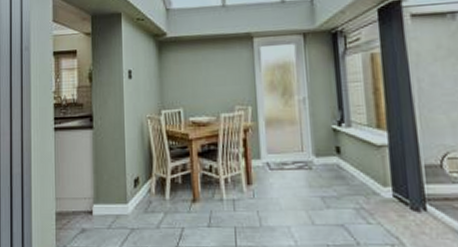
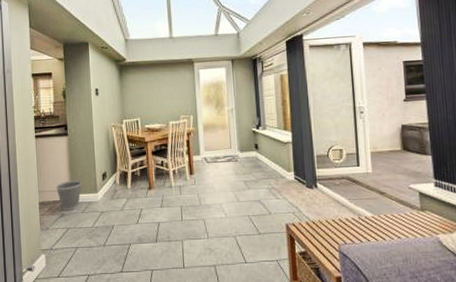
wastebasket: none [76,186,108,226] -> present [55,180,82,212]

